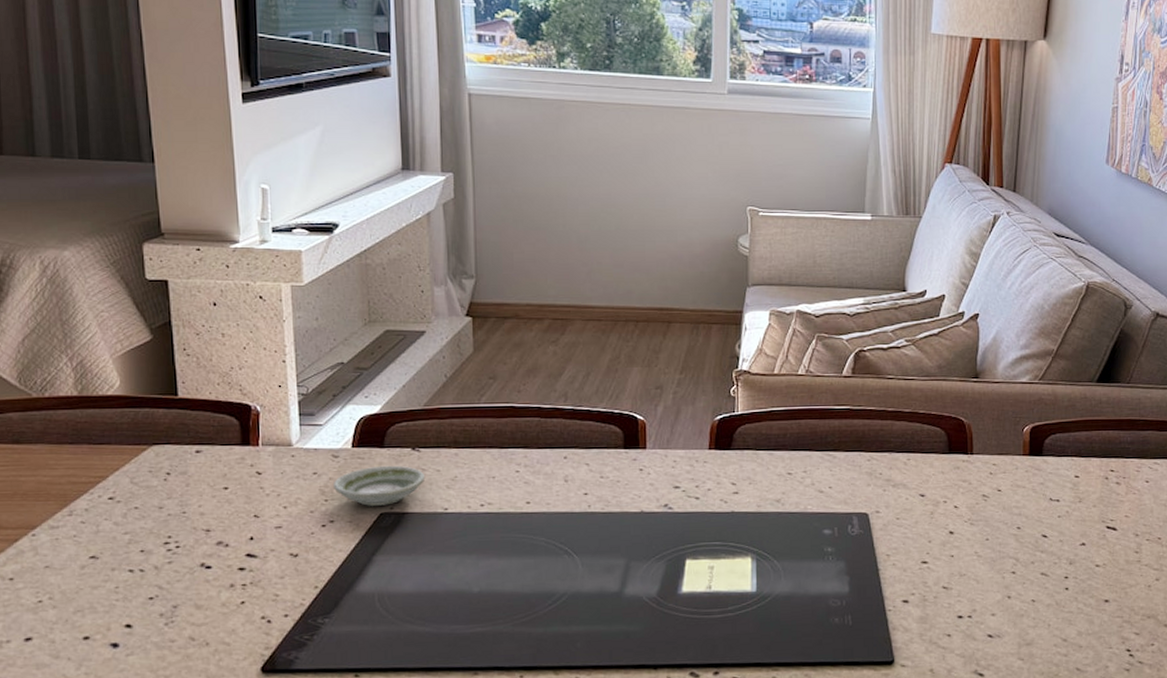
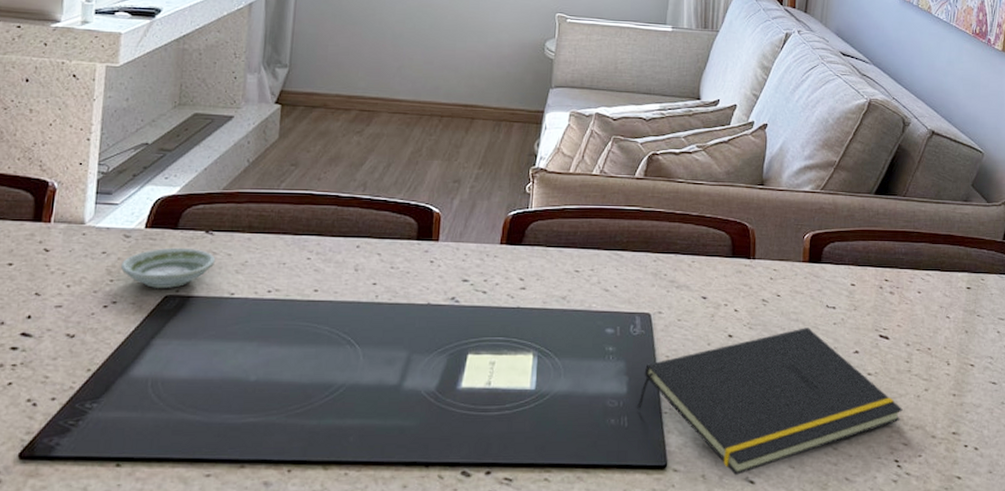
notepad: none [860,521,1133,668] -> present [637,328,903,475]

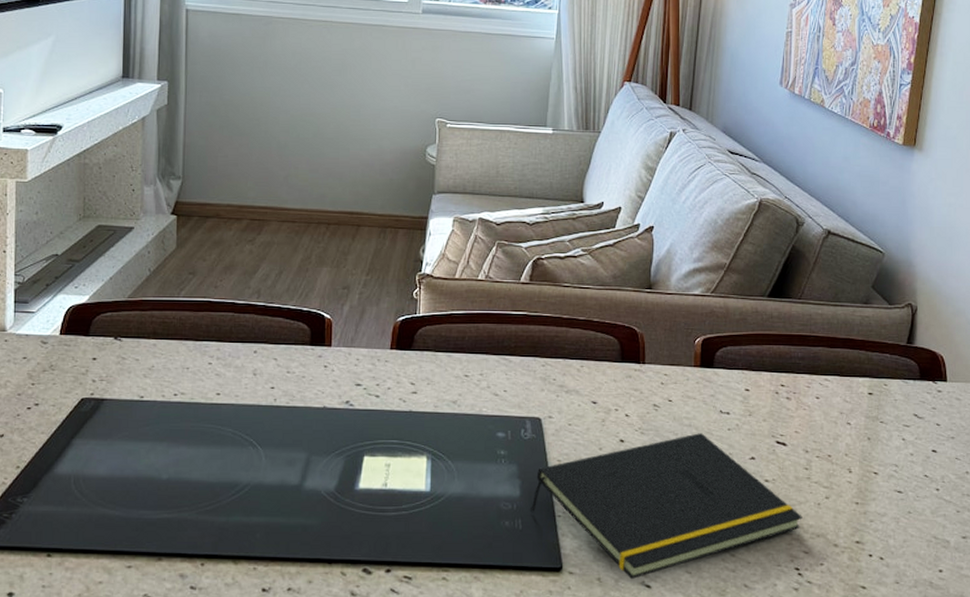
saucer: present [120,247,216,288] -> none [40,353,125,391]

